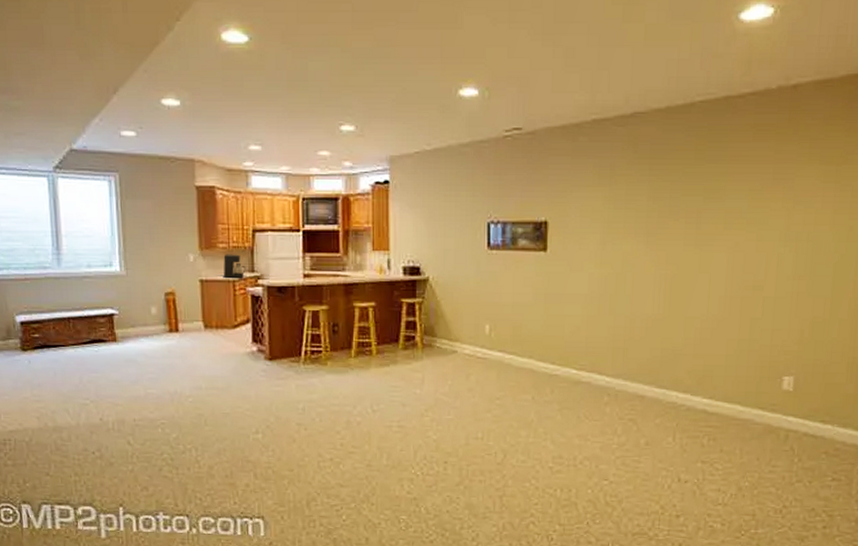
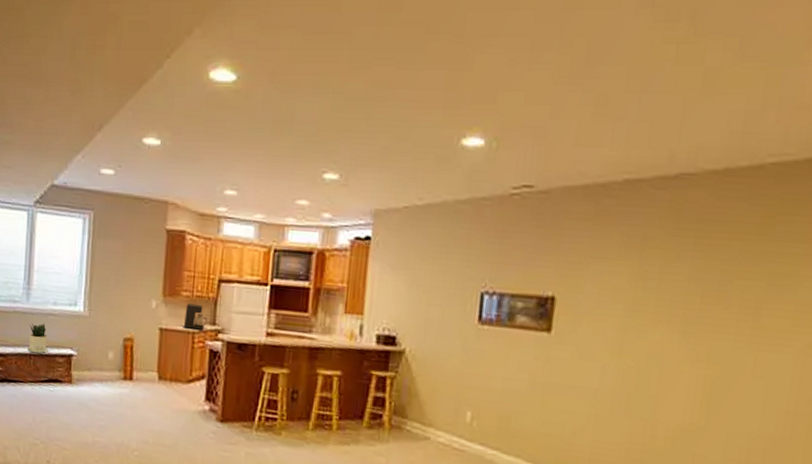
planter: none [64,286,87,317] -> present [27,323,48,354]

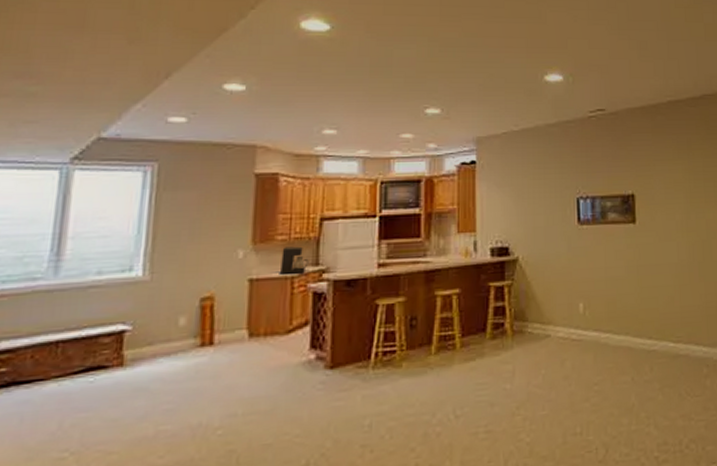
planter: present [27,323,48,354] -> none [52,298,87,340]

